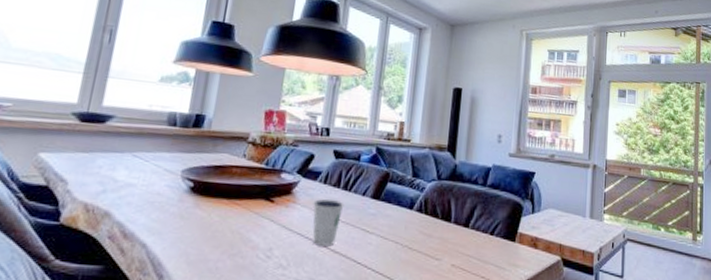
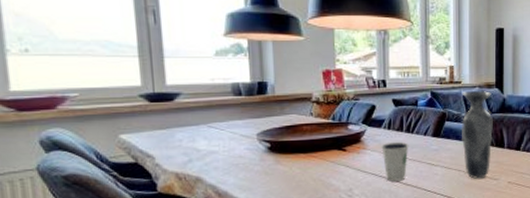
vase: none [403,151,442,256] -> present [461,90,493,179]

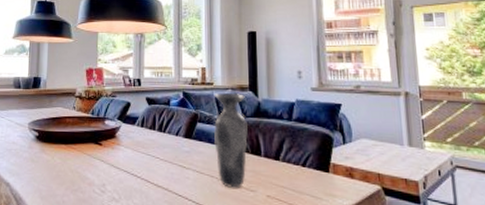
dixie cup: present [381,142,409,182] -> none [134,141,161,181]

